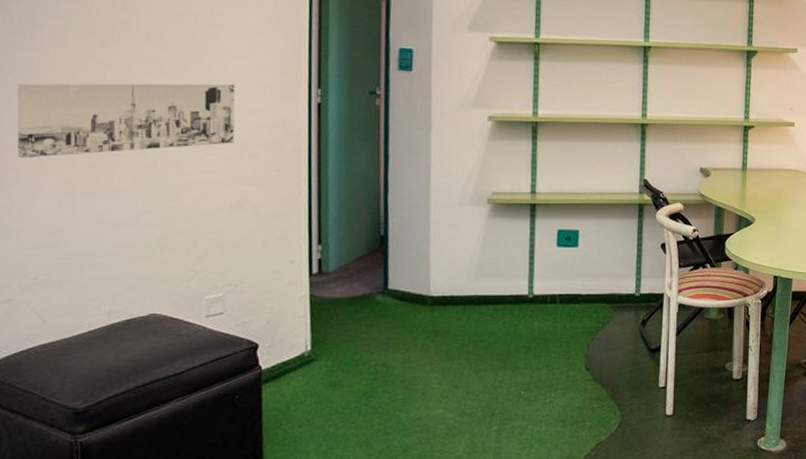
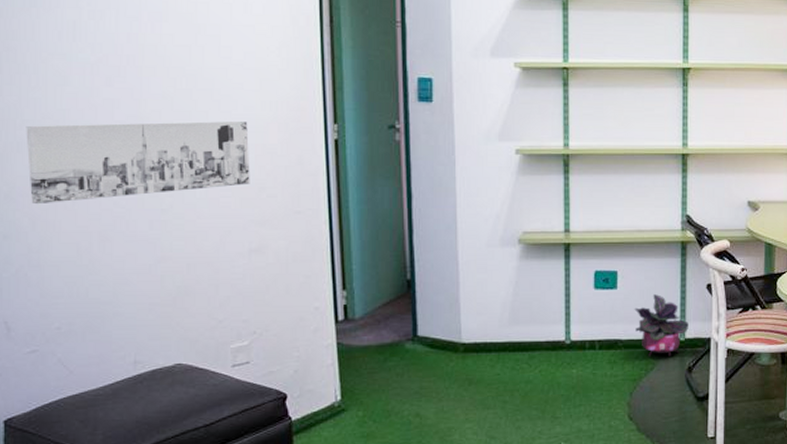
potted plant: none [593,252,644,311] -> present [634,294,689,357]

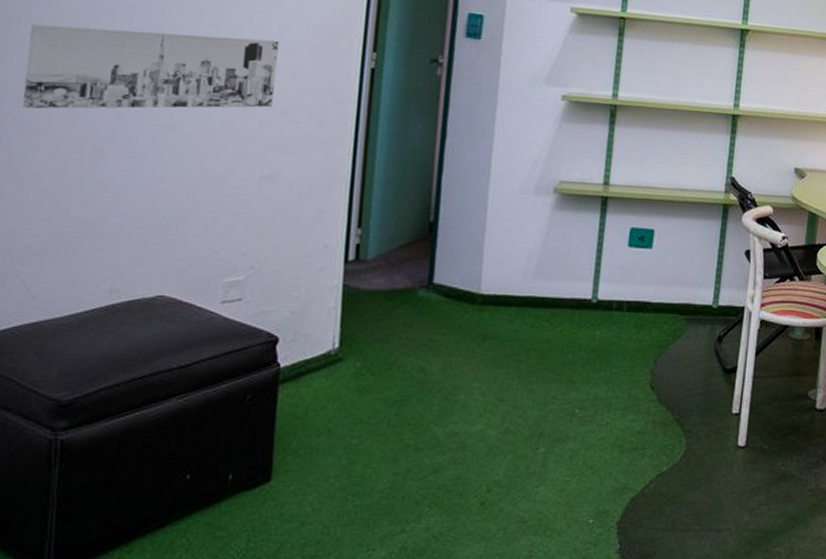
potted plant: present [634,294,689,357] -> none [667,257,723,324]

